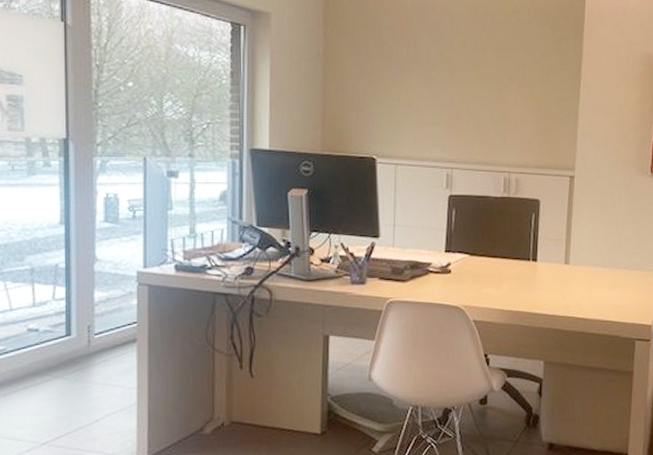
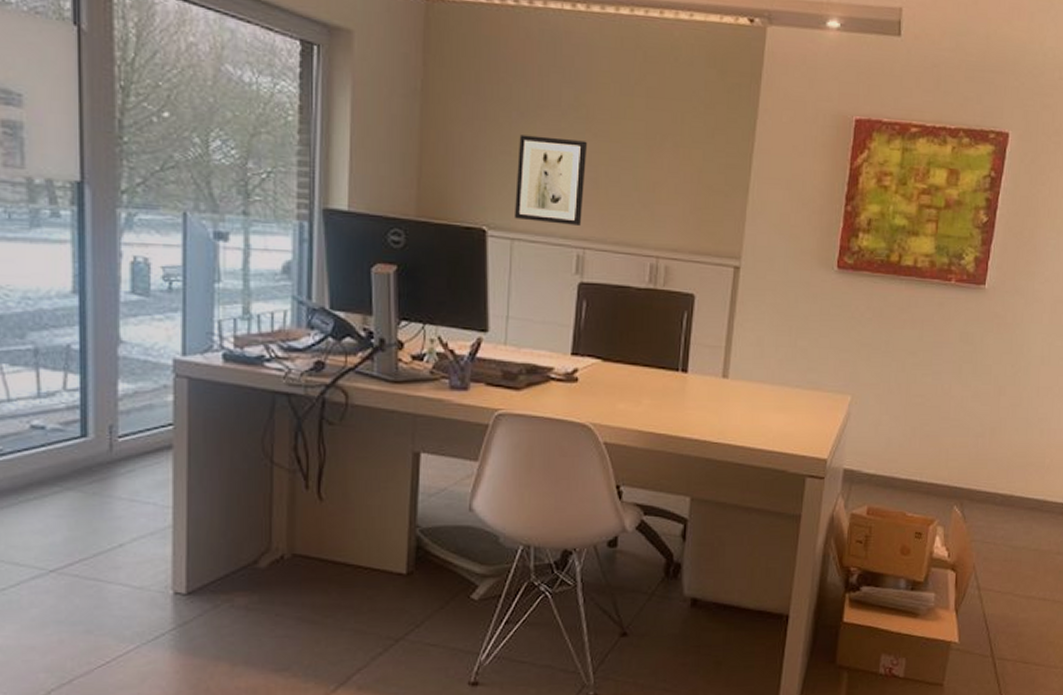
wall art: none [397,84,451,151] -> present [515,134,587,225]

